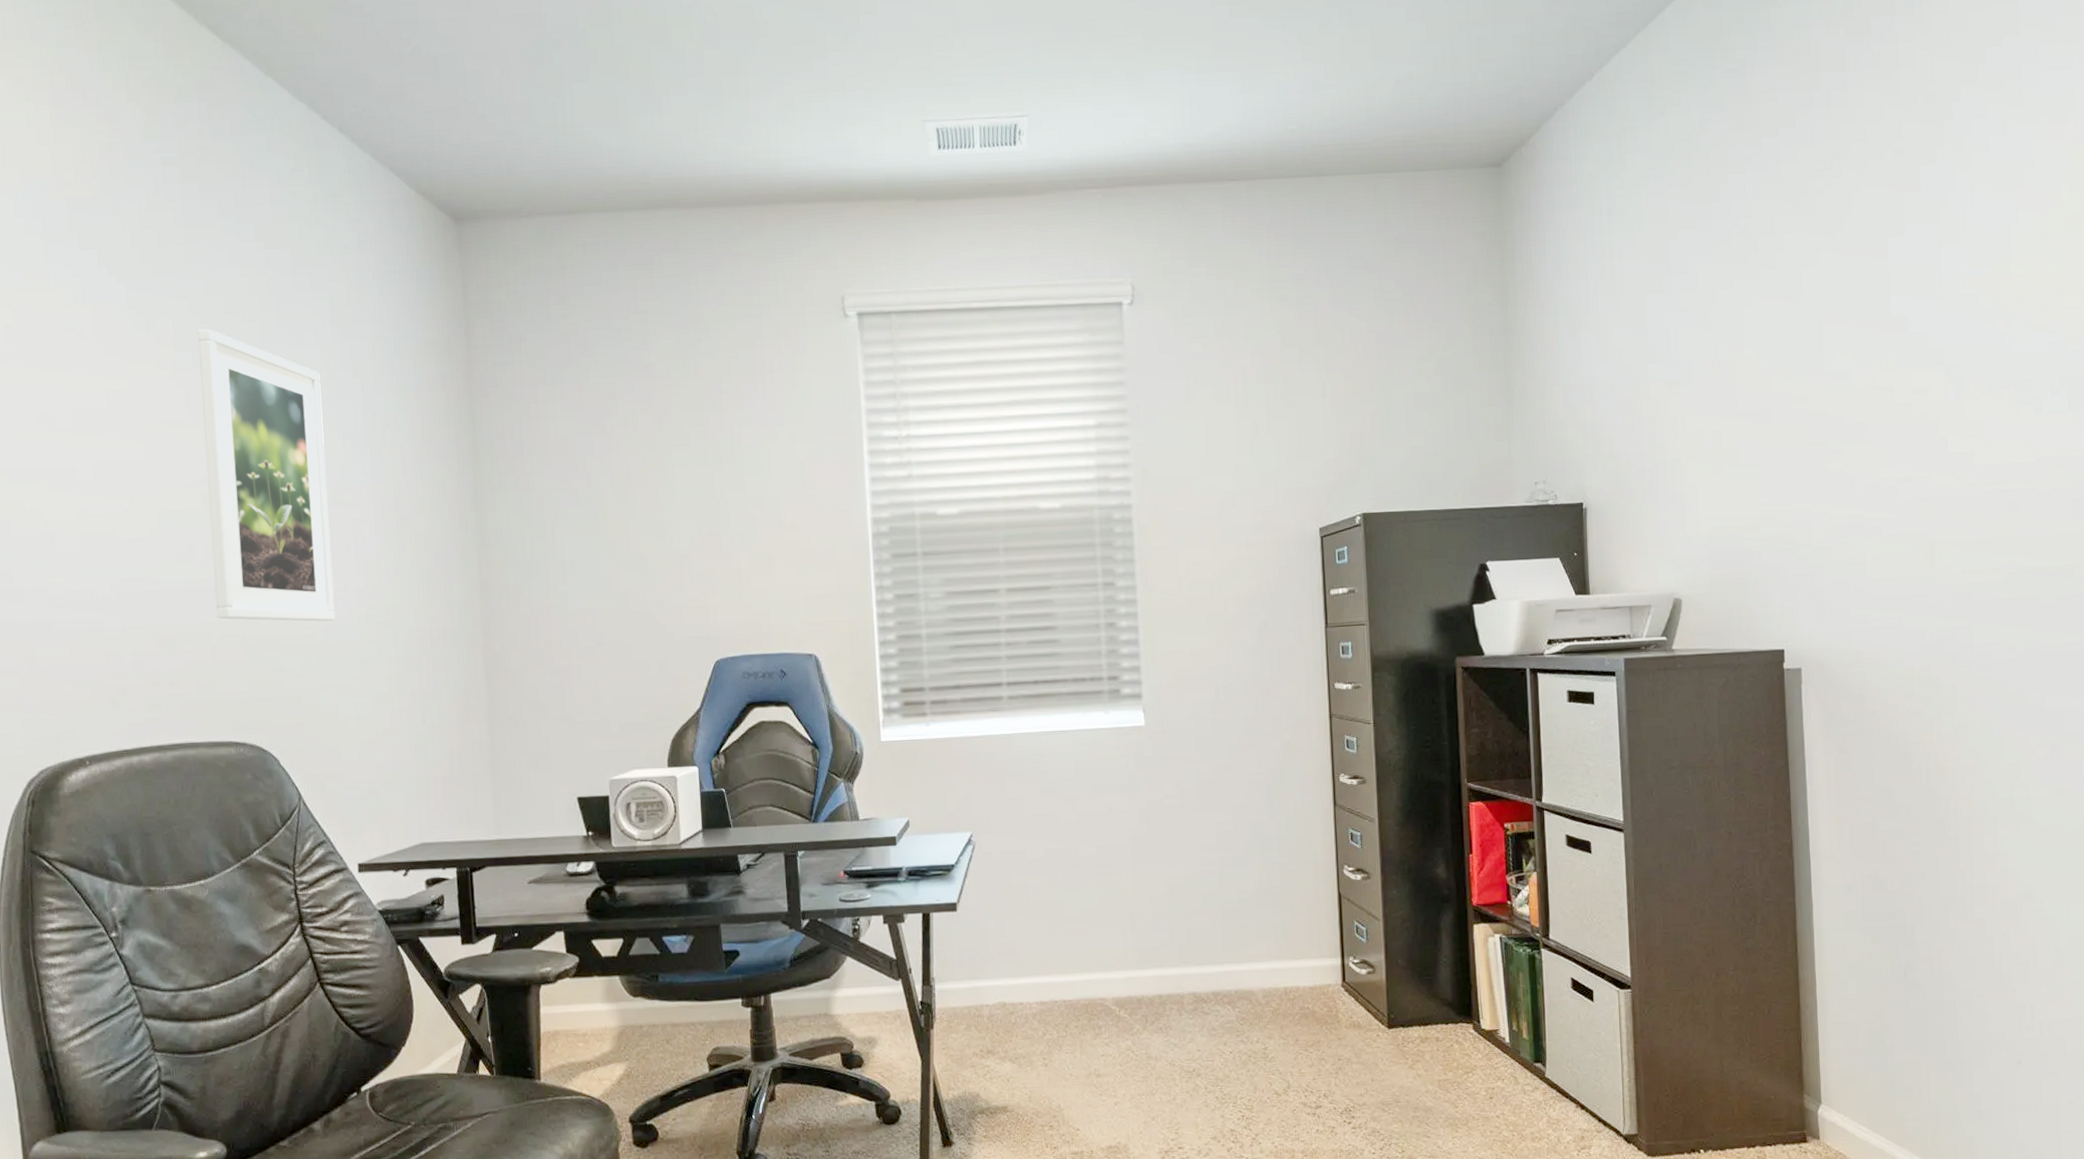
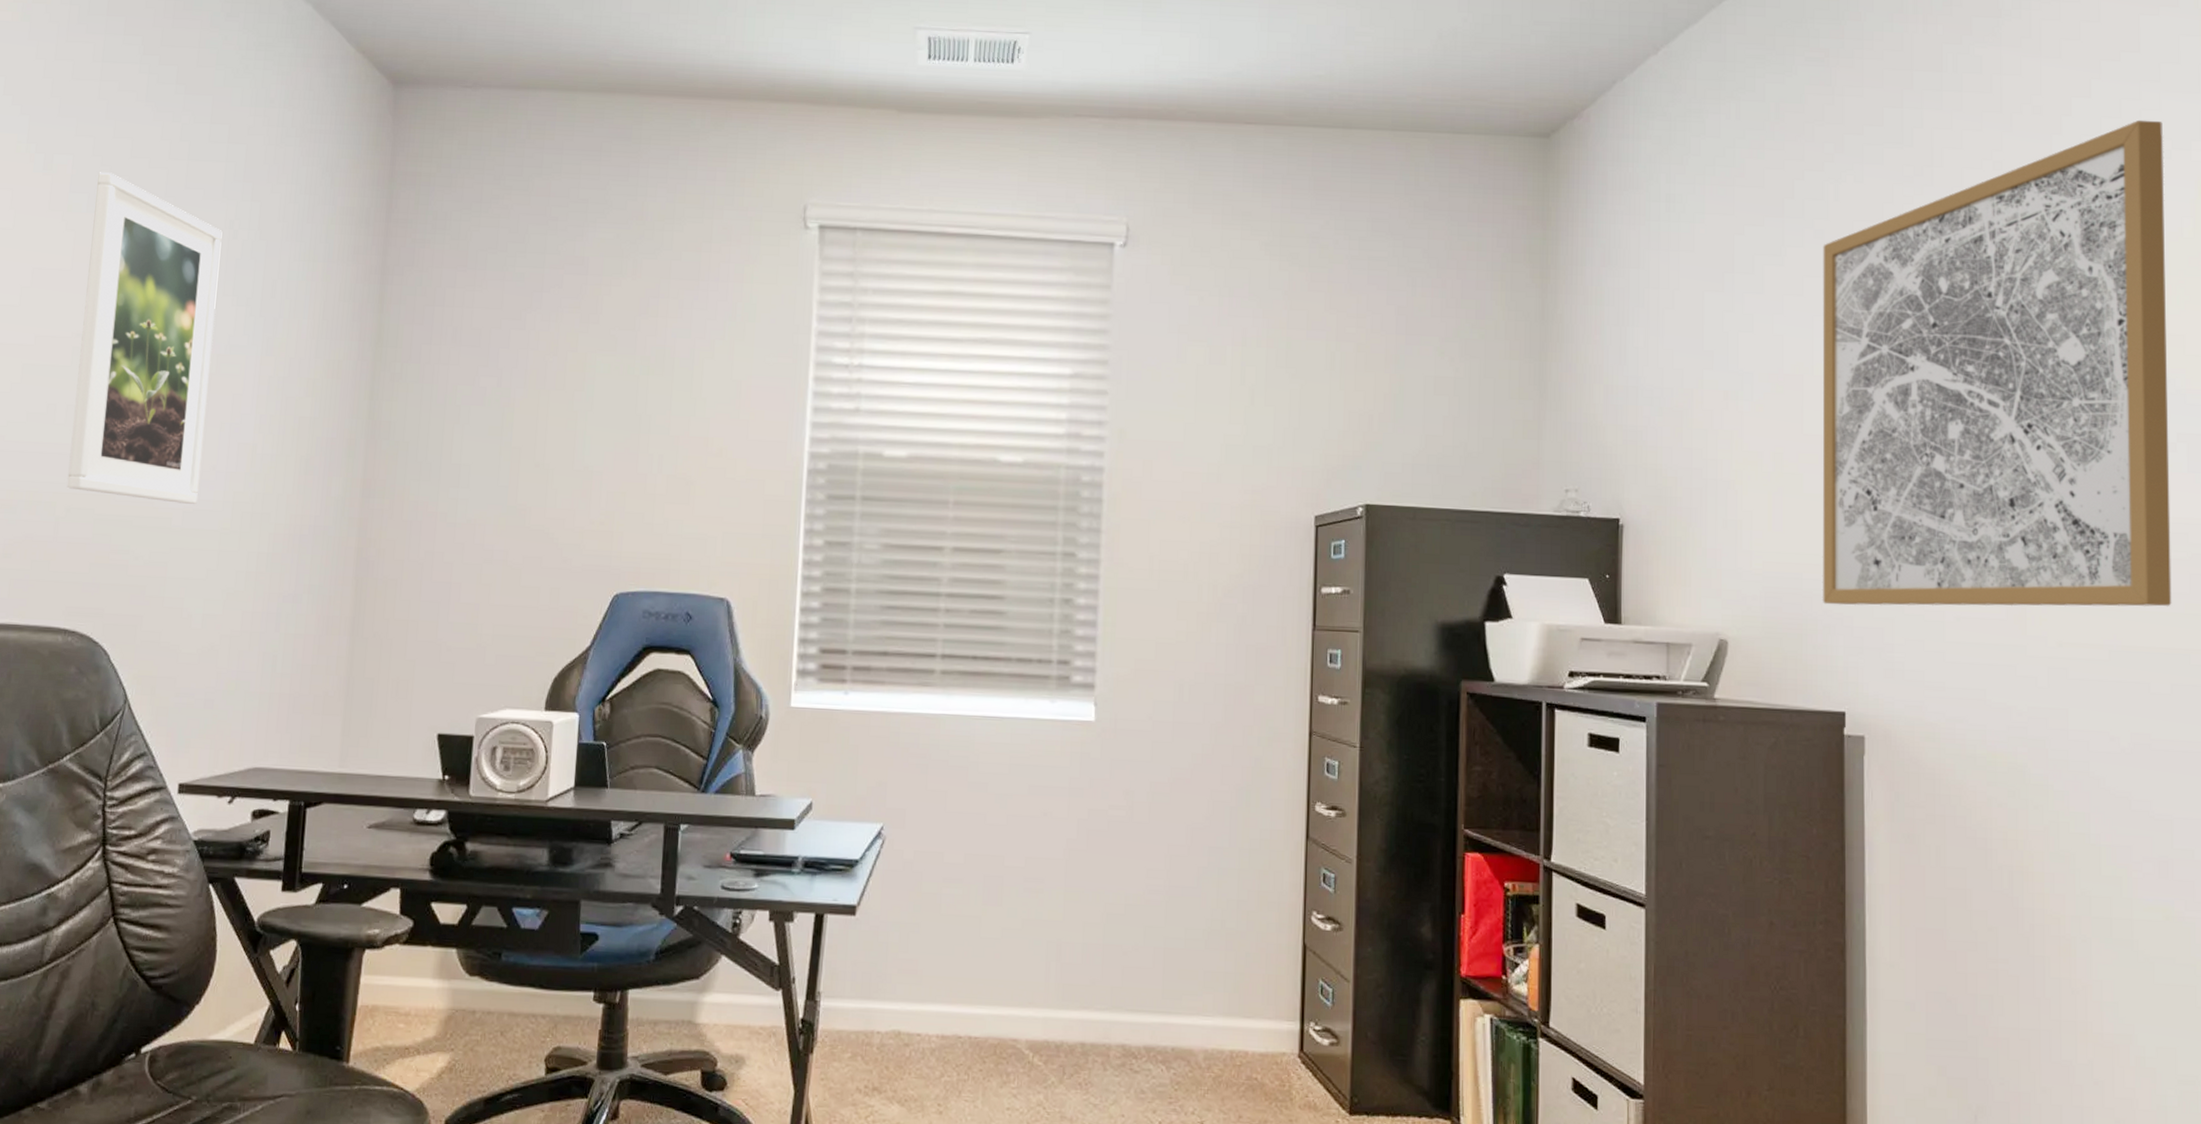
wall art: none [1747,97,2057,559] -> present [1822,120,2172,607]

